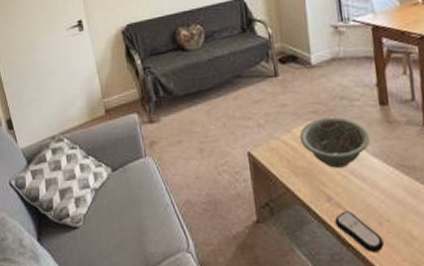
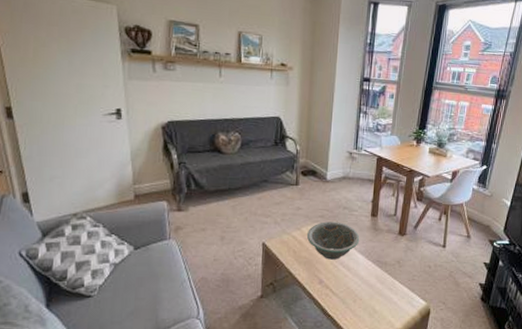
remote control: present [335,211,384,254] -> none [322,291,354,322]

